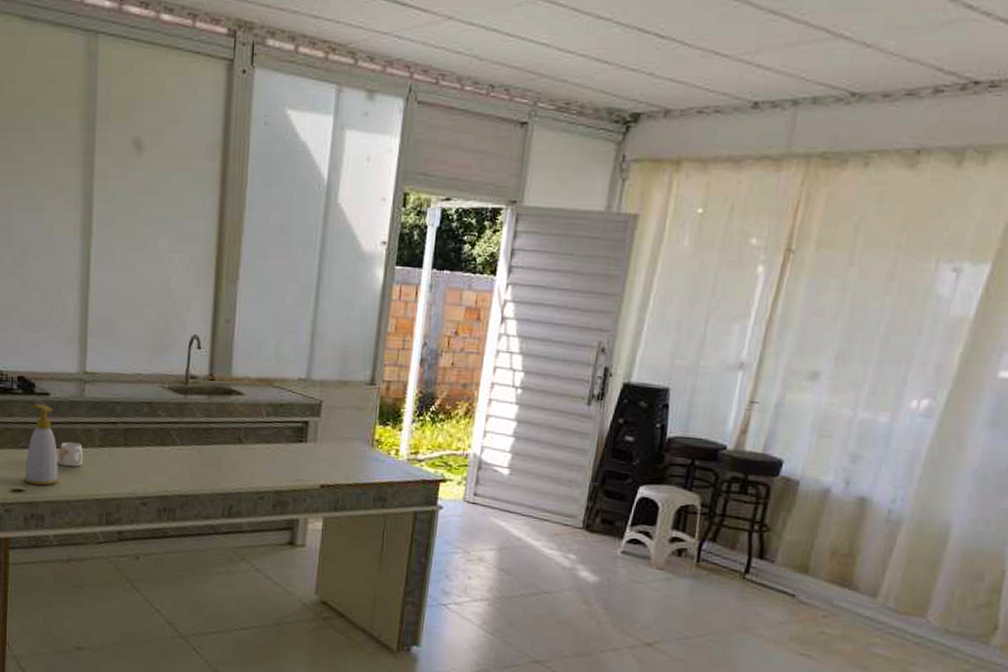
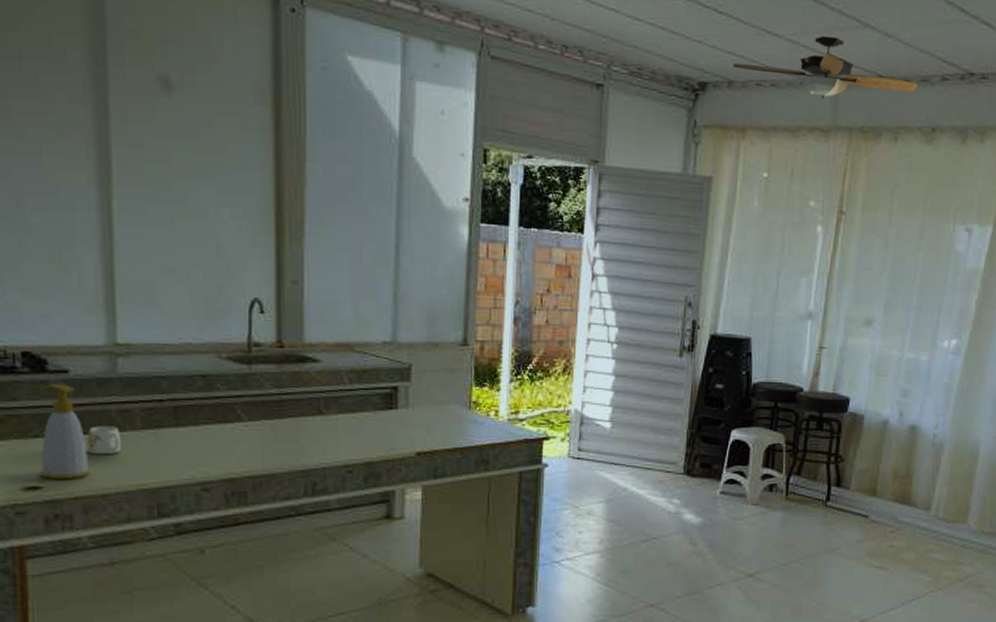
ceiling fan: none [671,52,901,124] -> present [732,35,917,99]

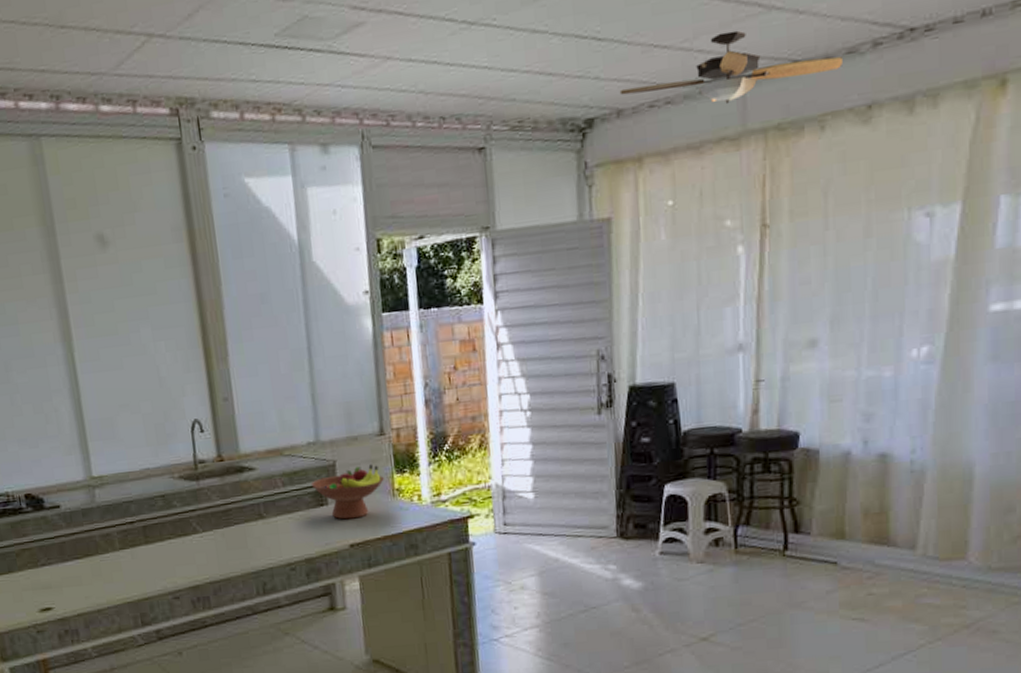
soap bottle: present [40,384,90,479] -> none [41,518,86,600]
mug: present [87,426,122,455] -> none [80,549,108,576]
fruit bowl: none [381,373,462,427] -> present [311,464,384,520]

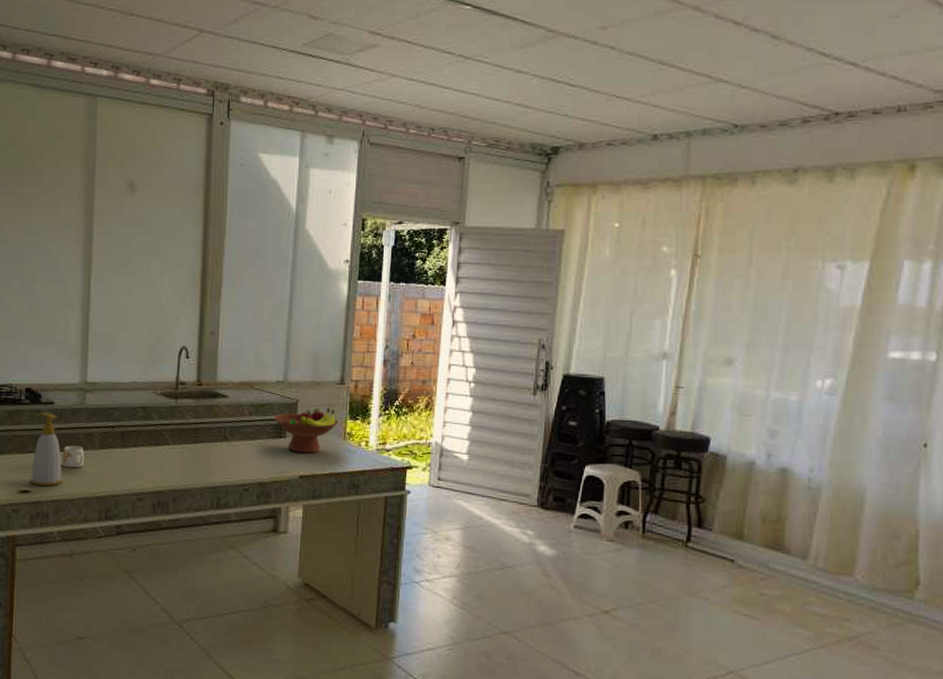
soap bottle: none [41,518,86,600] -> present [31,412,62,486]
mug: none [80,549,108,576] -> present [62,445,85,468]
ceiling fan: present [619,30,843,105] -> none [583,94,775,152]

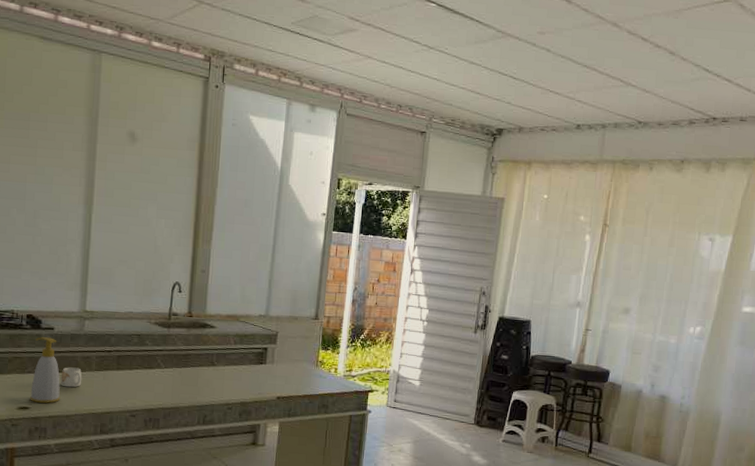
fruit bowl: present [274,408,338,454] -> none [256,339,312,378]

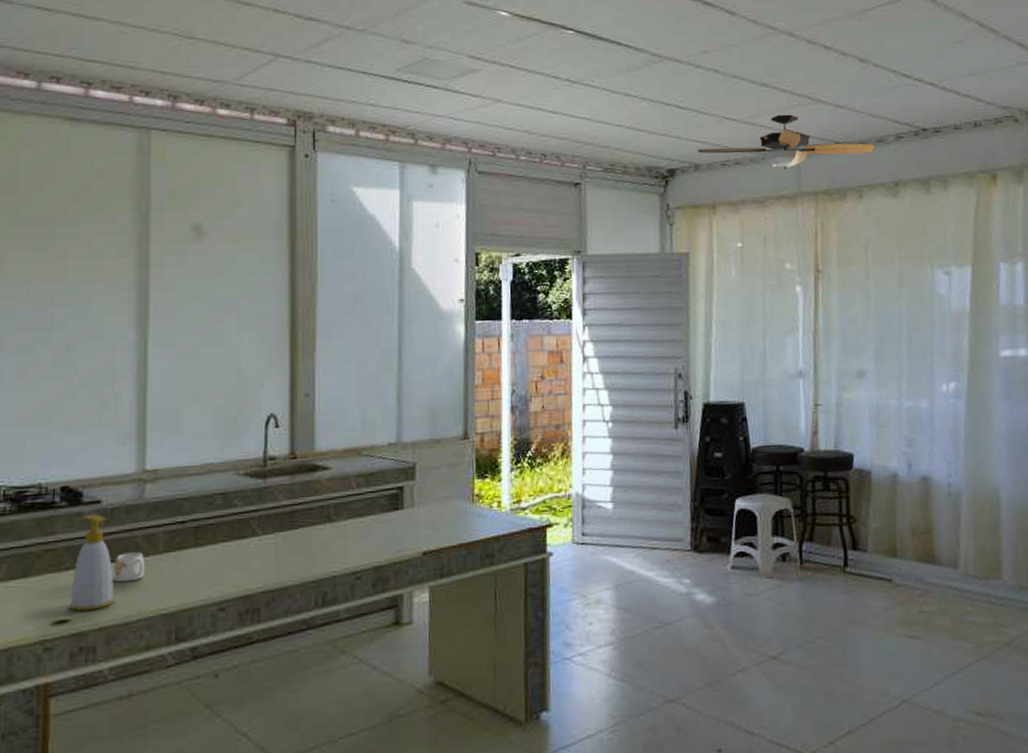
ceiling fan: none [523,92,669,140] -> present [697,114,874,170]

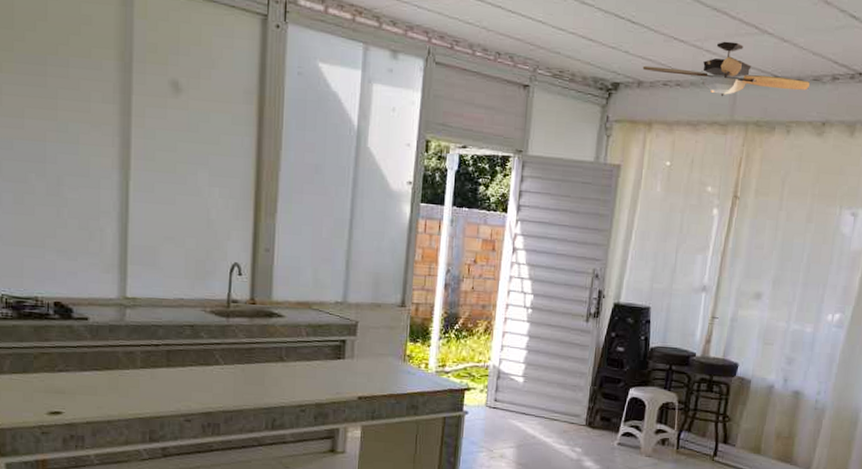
soap bottle: present [70,514,115,611] -> none [63,328,100,407]
mug: present [114,552,145,583] -> none [99,364,125,389]

